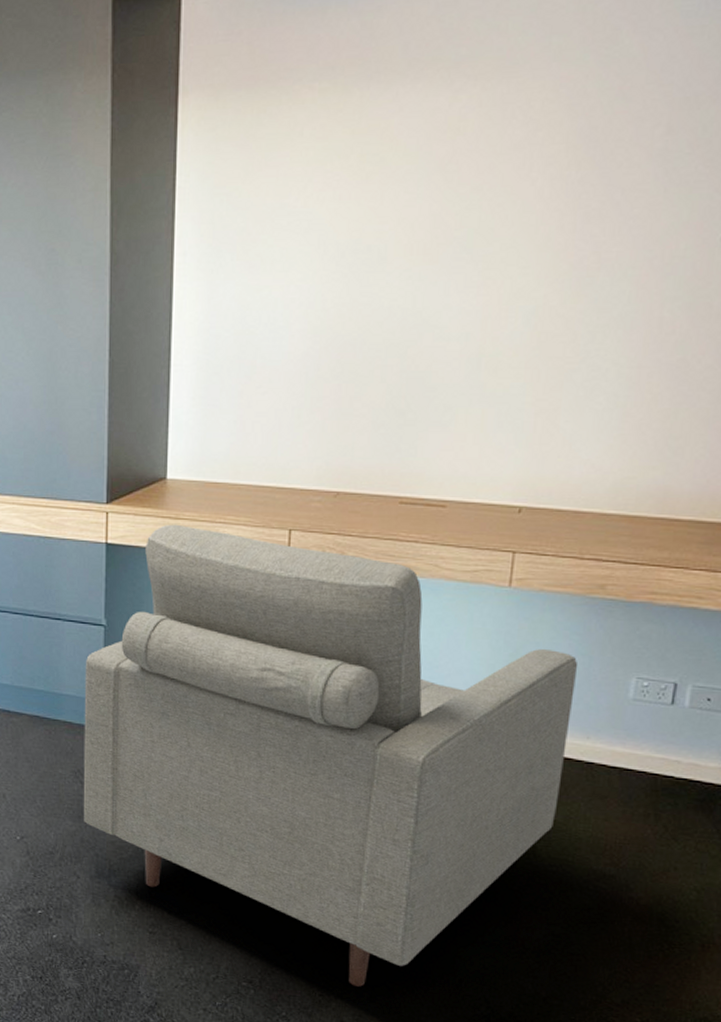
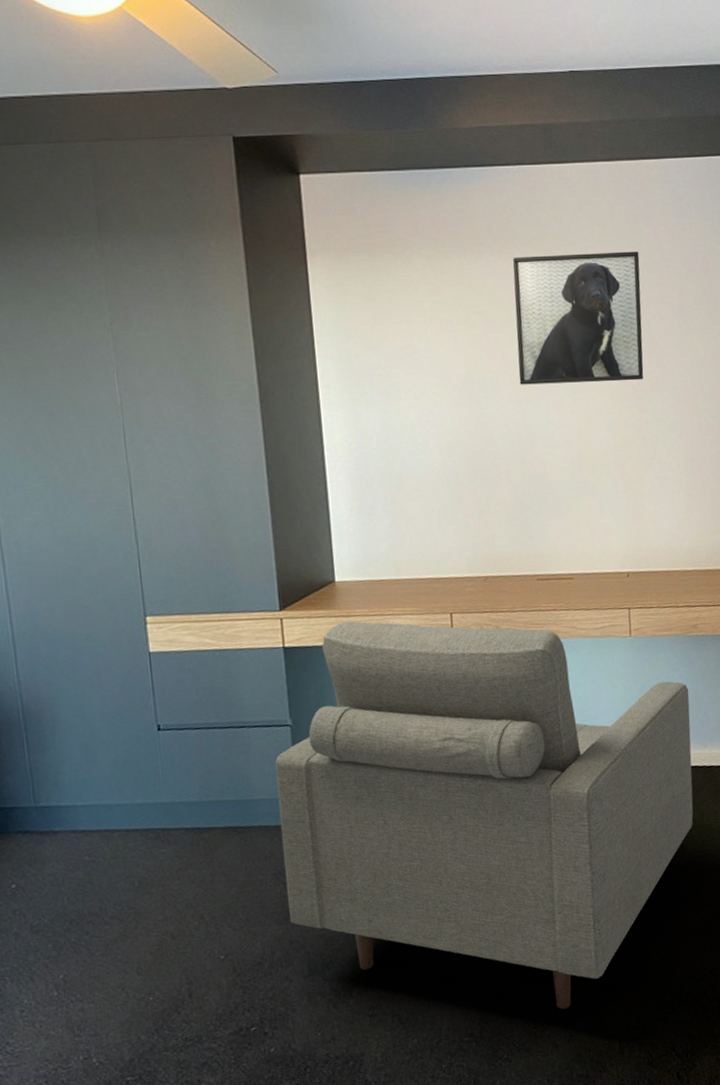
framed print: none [415,71,614,258] -> present [513,251,644,385]

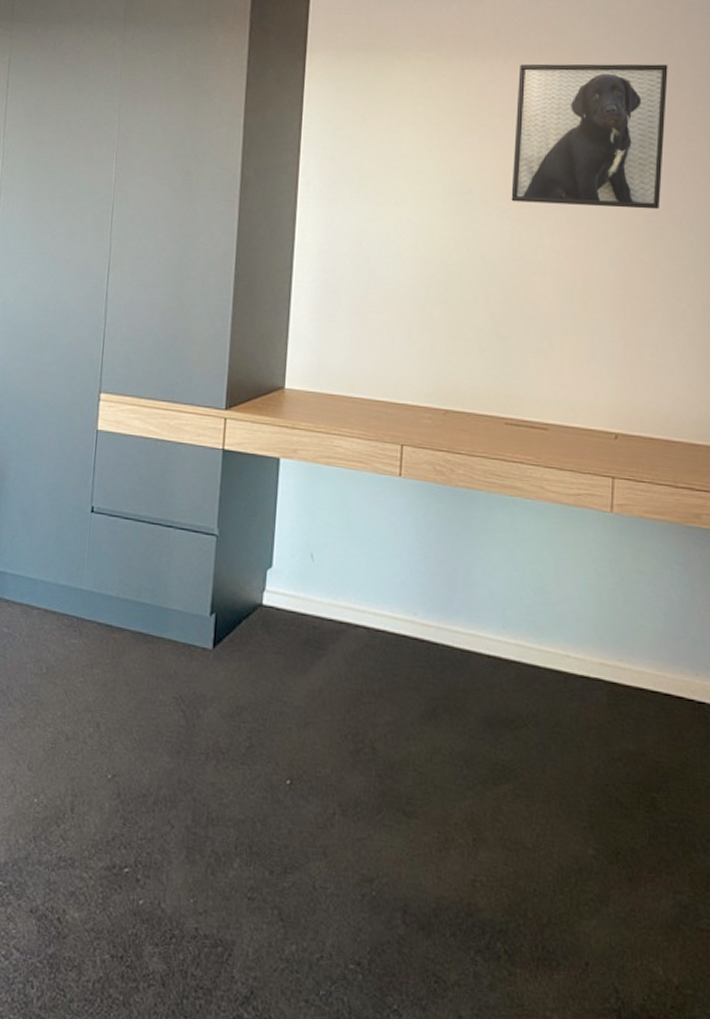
chair: present [274,621,694,1010] -> none [183,433,682,971]

